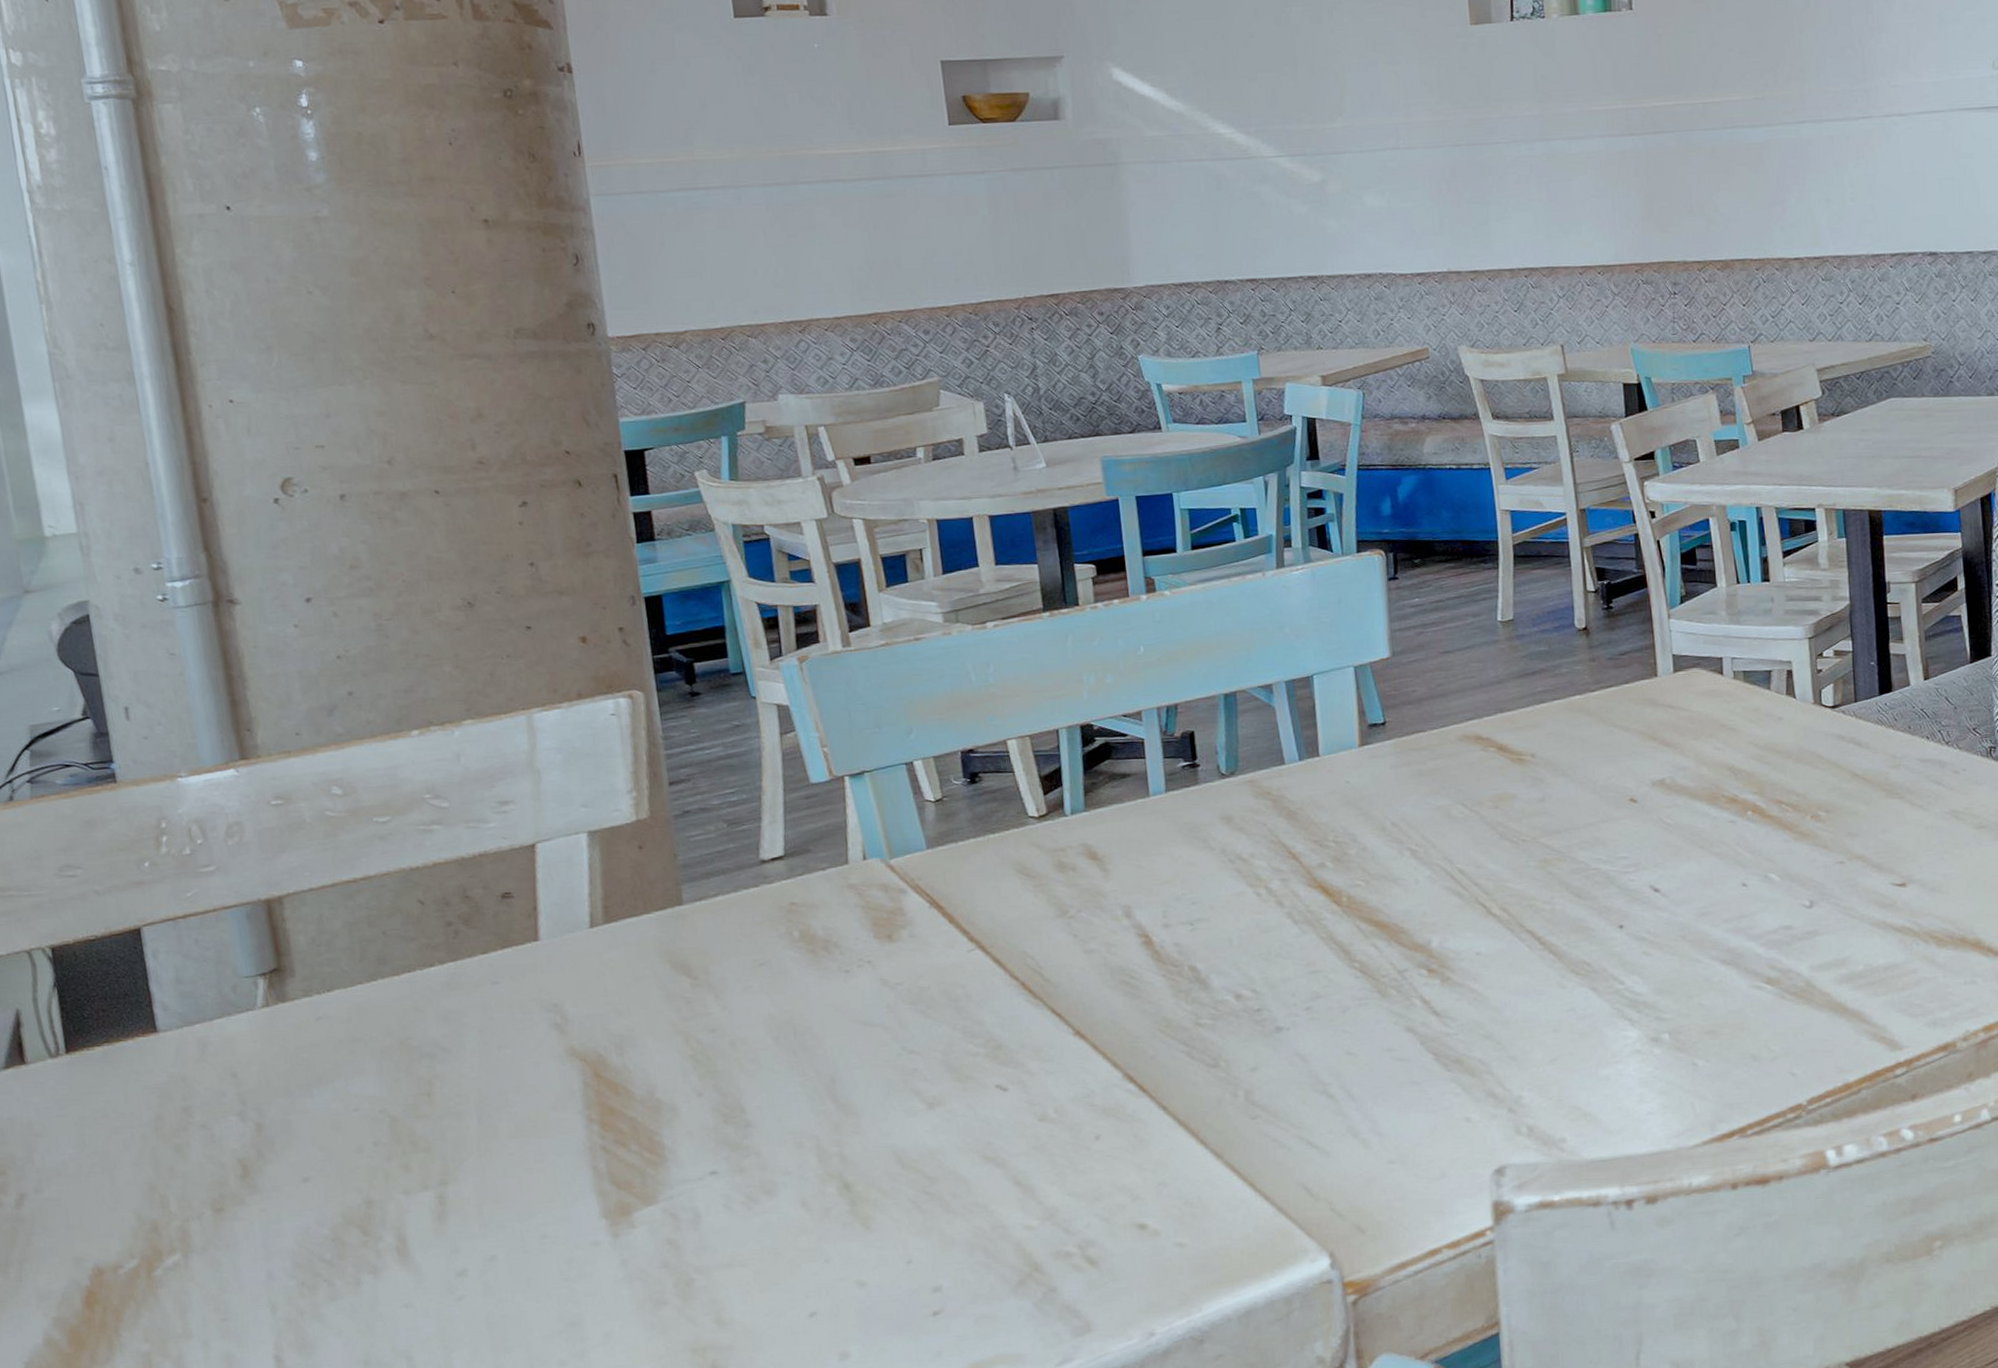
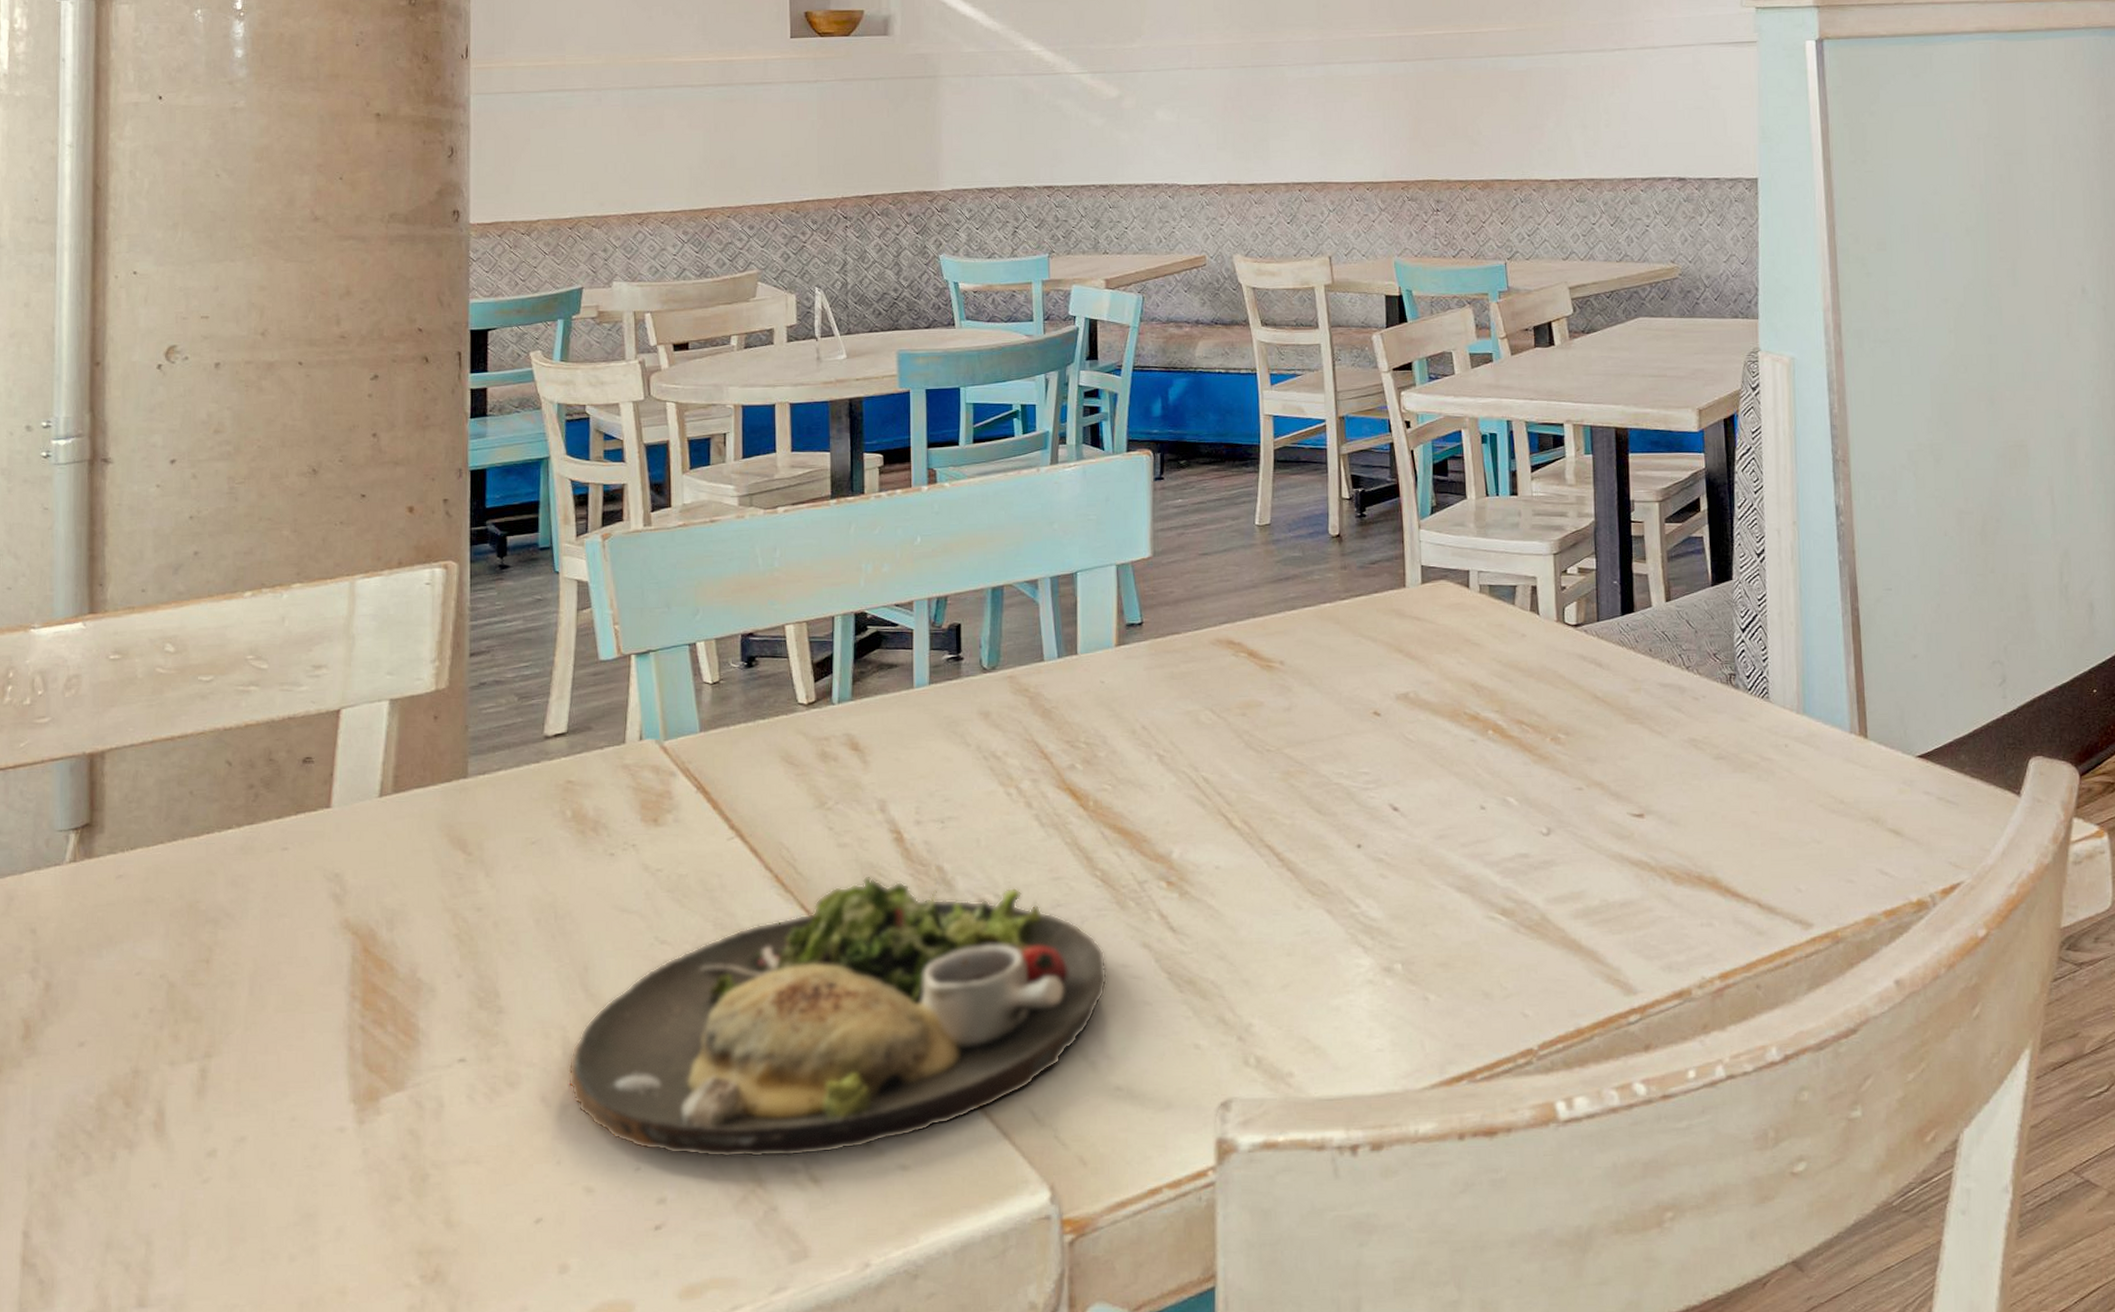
dinner plate: none [825,980,1374,1248] -> present [567,877,1108,1159]

